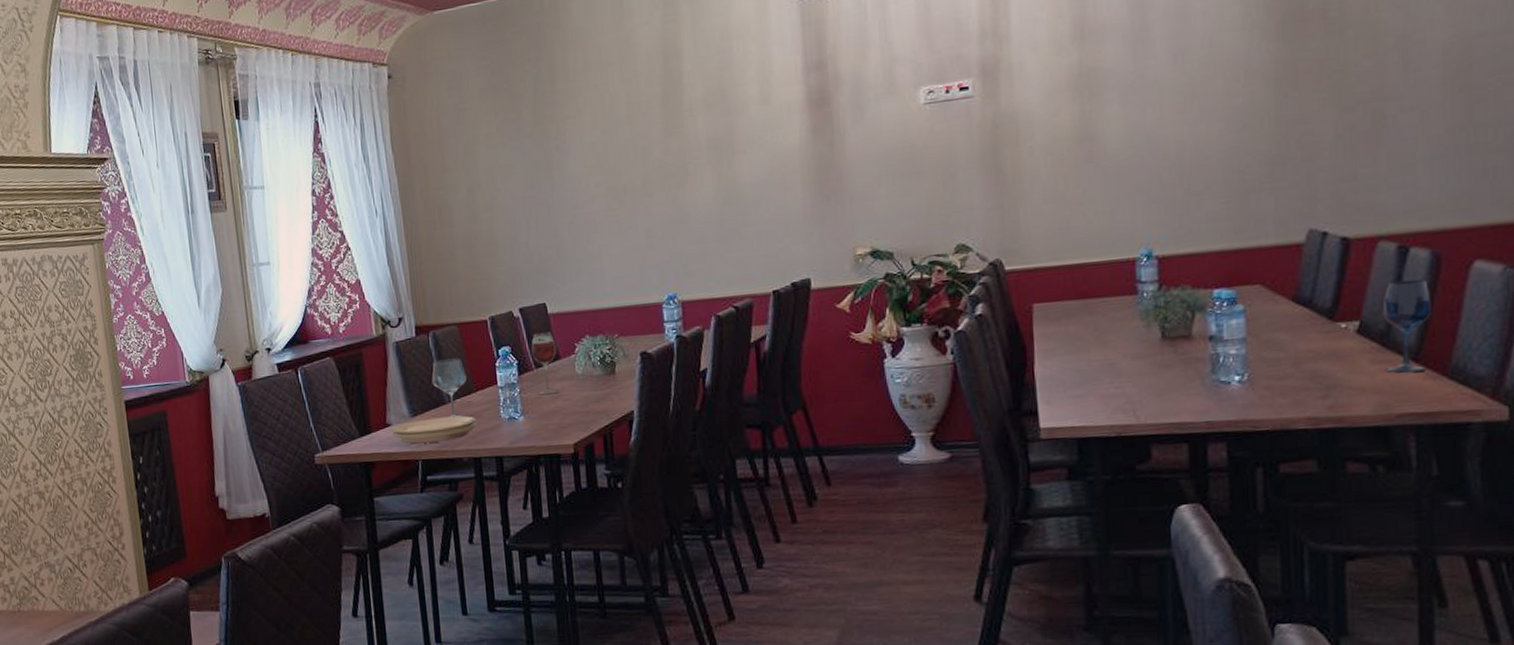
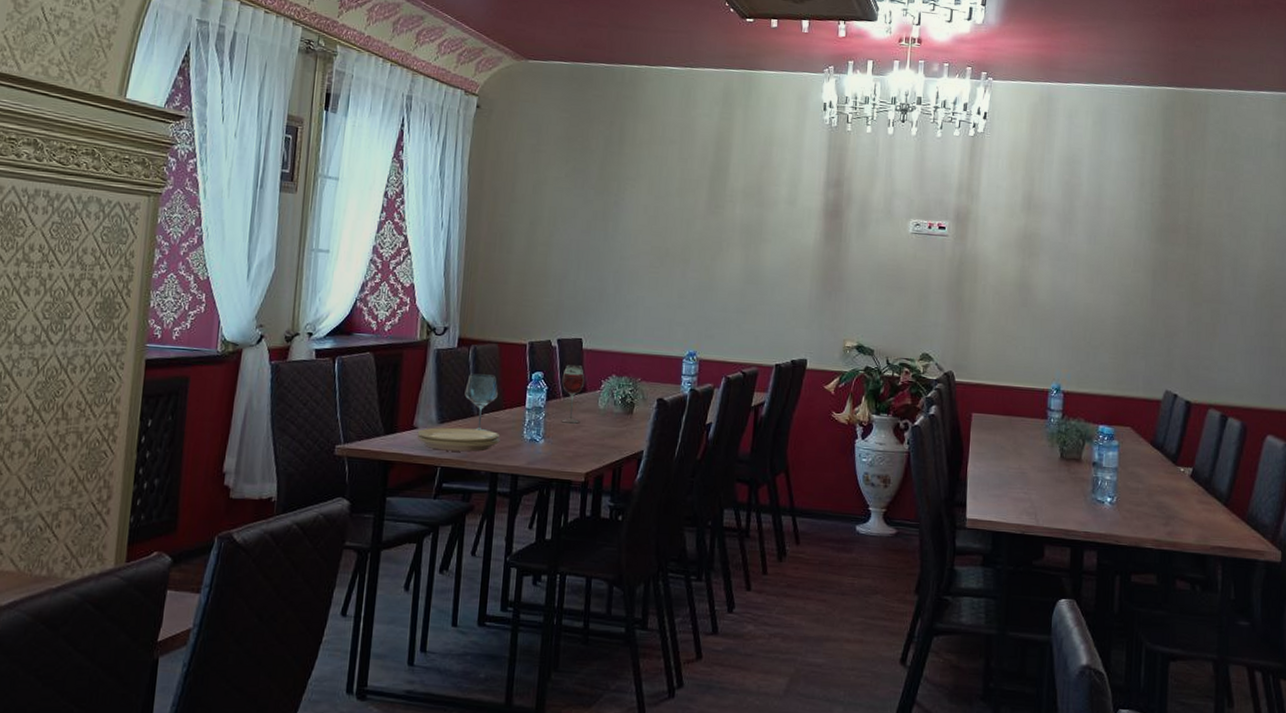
wineglass: present [1382,279,1431,374] -> none [1207,441,1239,515]

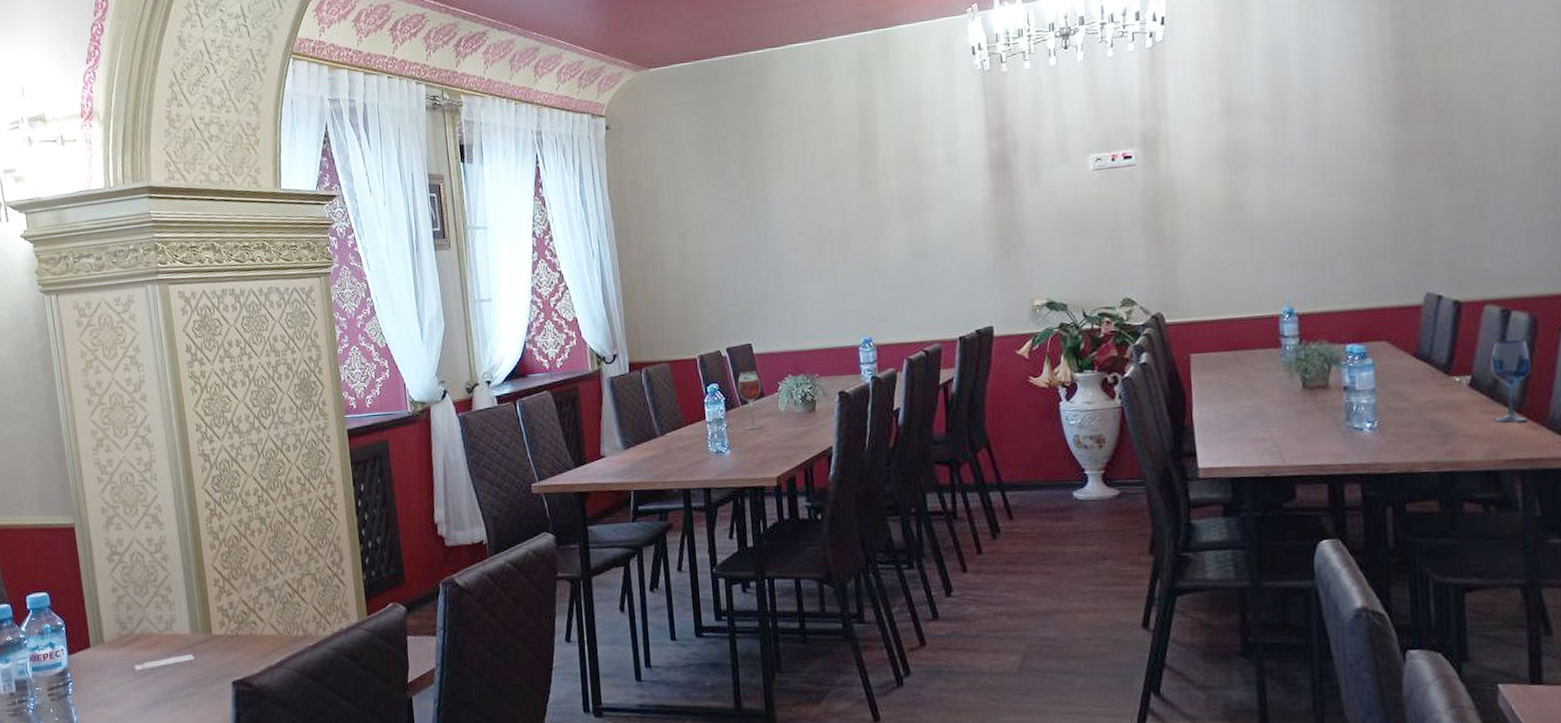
plate: present [417,427,500,452] -> none [605,449,687,475]
wine glass: present [464,373,498,432] -> none [644,394,677,451]
wineglass: none [1207,441,1239,515] -> present [1490,339,1531,424]

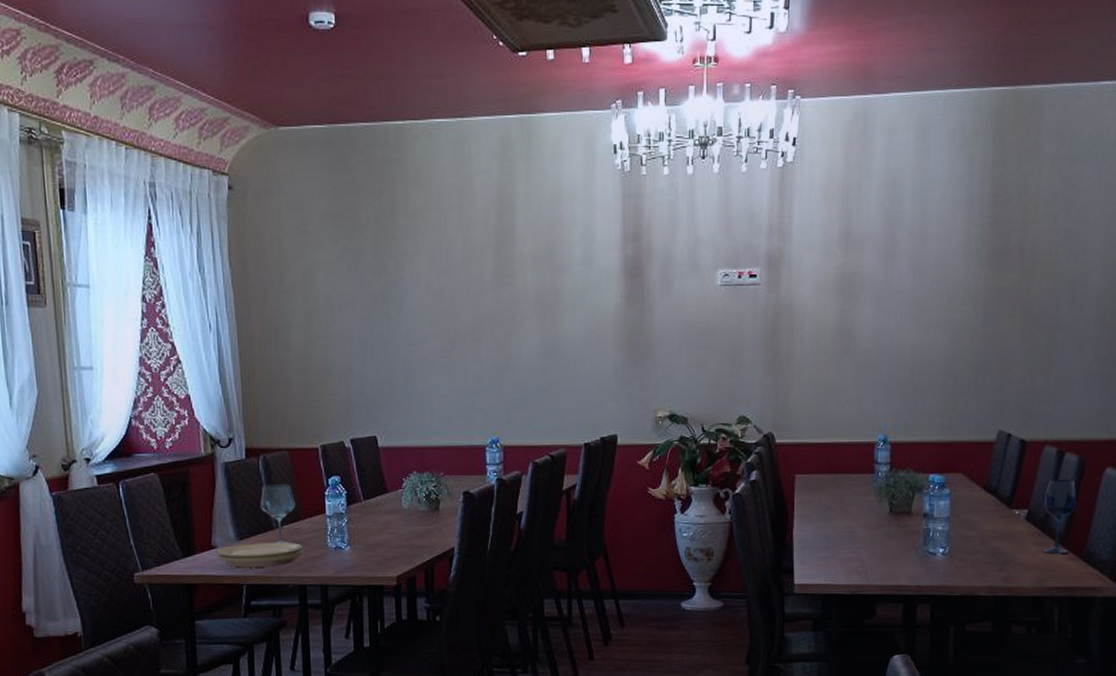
plate: none [605,449,687,475] -> present [216,542,304,568]
wine glass: none [644,394,677,451] -> present [260,484,295,545]
wineglass: present [737,371,763,431] -> none [360,465,385,527]

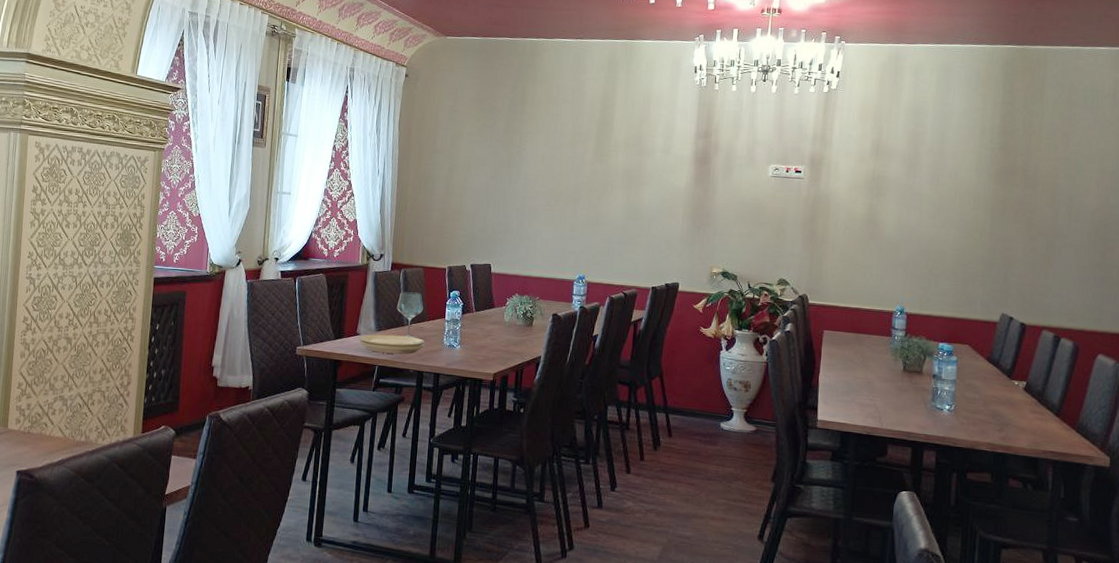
wineglass: present [1043,479,1076,555] -> none [1039,359,1071,424]

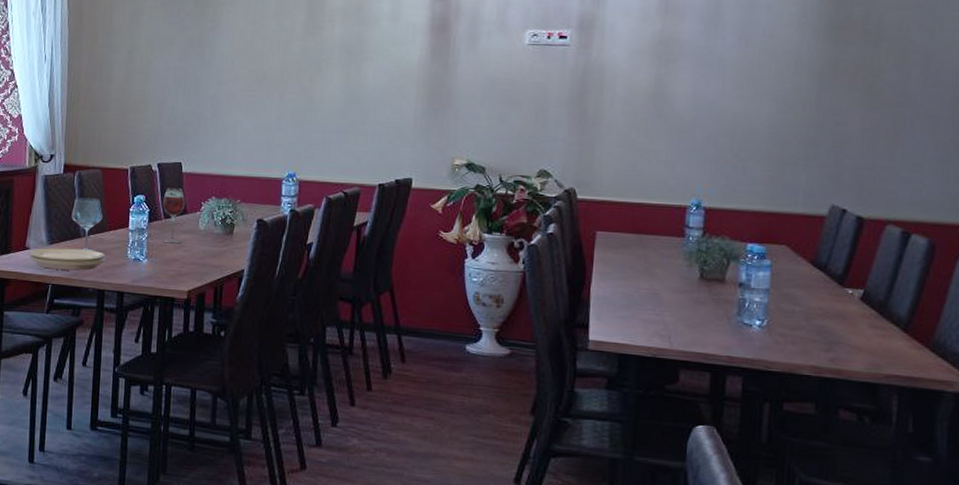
wineglass: none [474,285,493,333] -> present [162,188,186,244]

